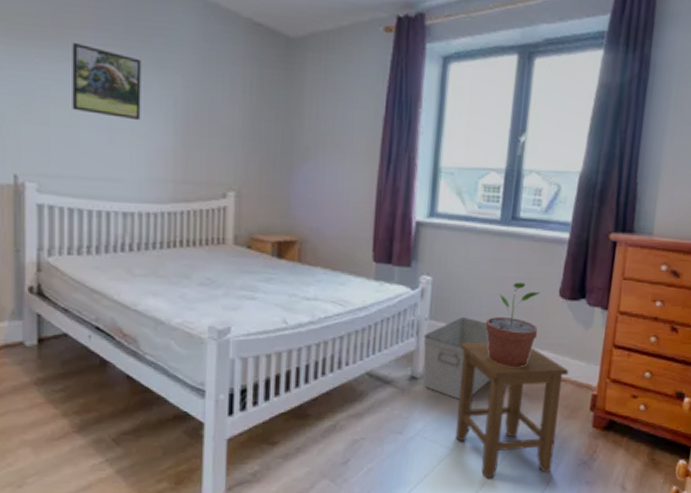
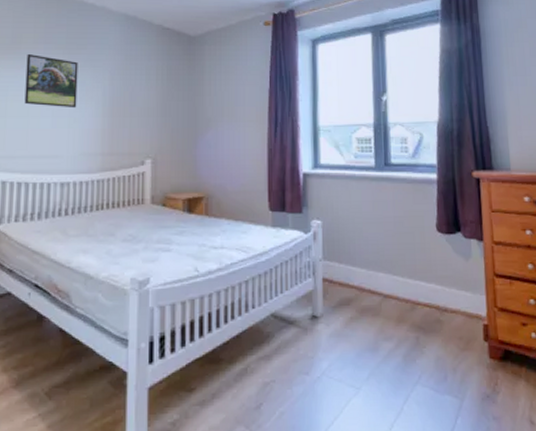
storage bin: present [423,317,490,400] -> none [320,256,385,337]
stool: present [455,341,569,479] -> none [353,278,458,419]
potted plant: present [484,283,541,367] -> none [373,221,422,301]

